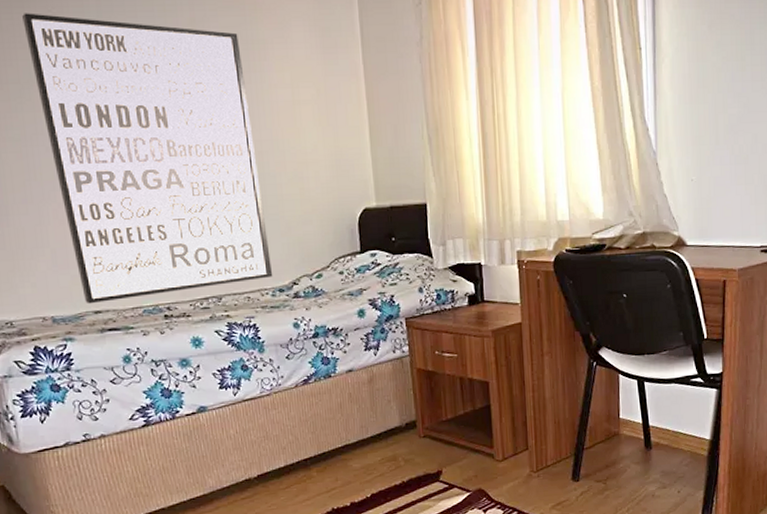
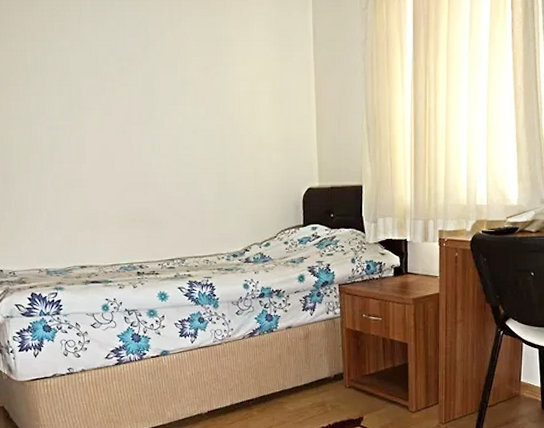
wall art: present [22,13,273,304] -> none [31,11,229,260]

